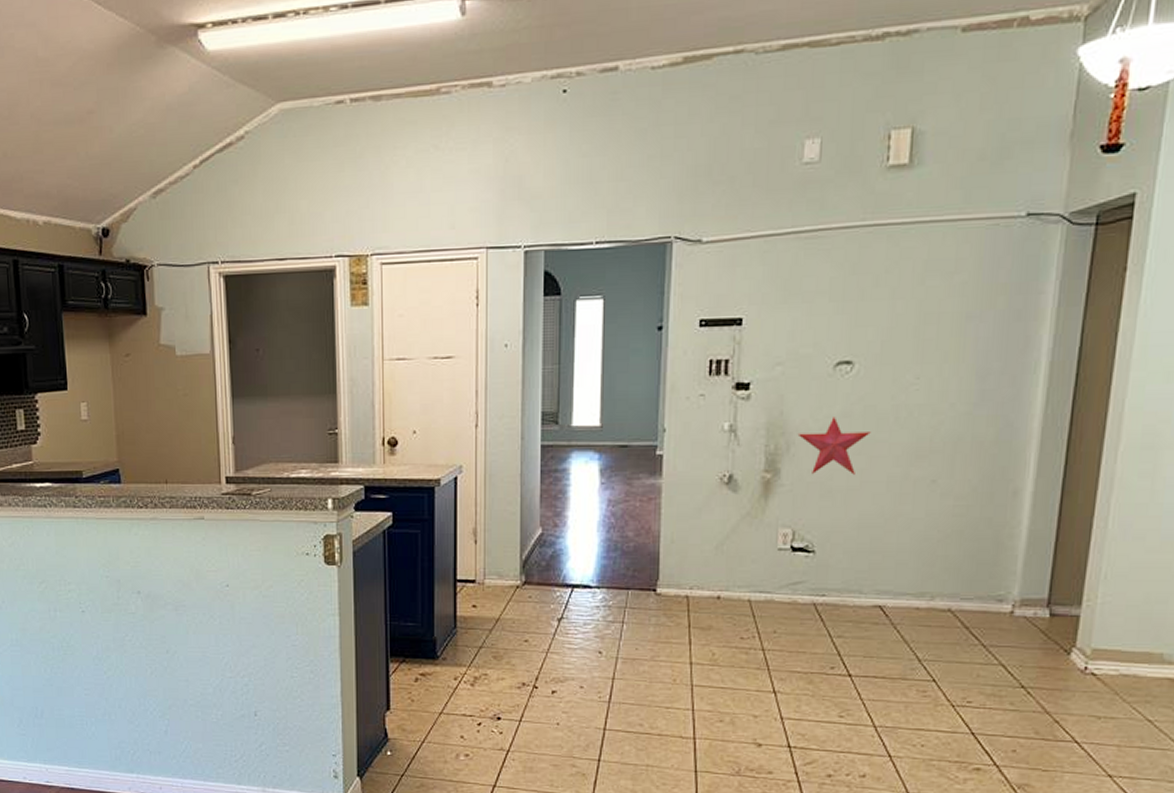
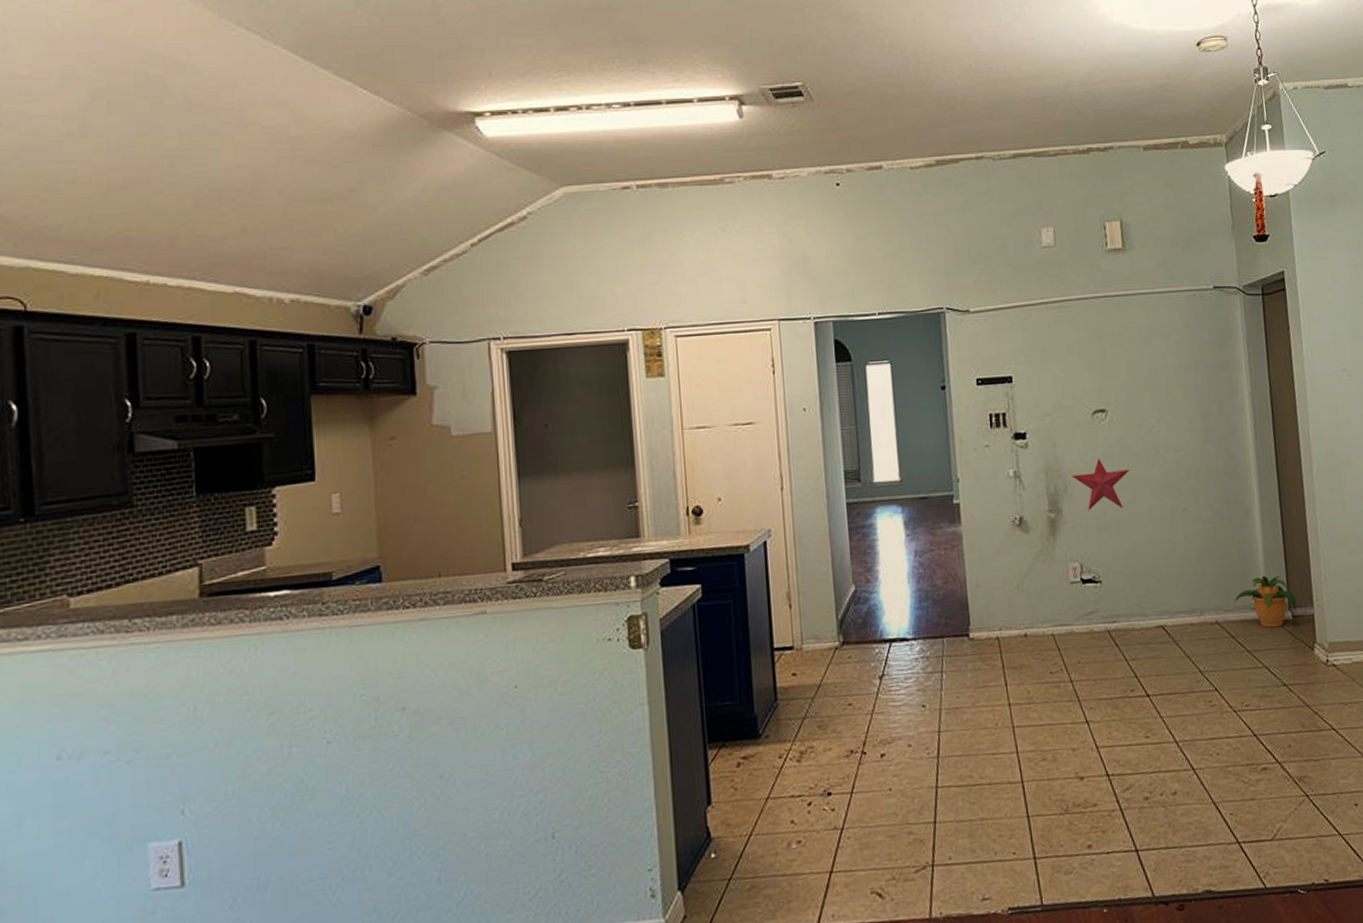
potted plant: none [978,565,1060,624] -> present [1235,575,1297,628]

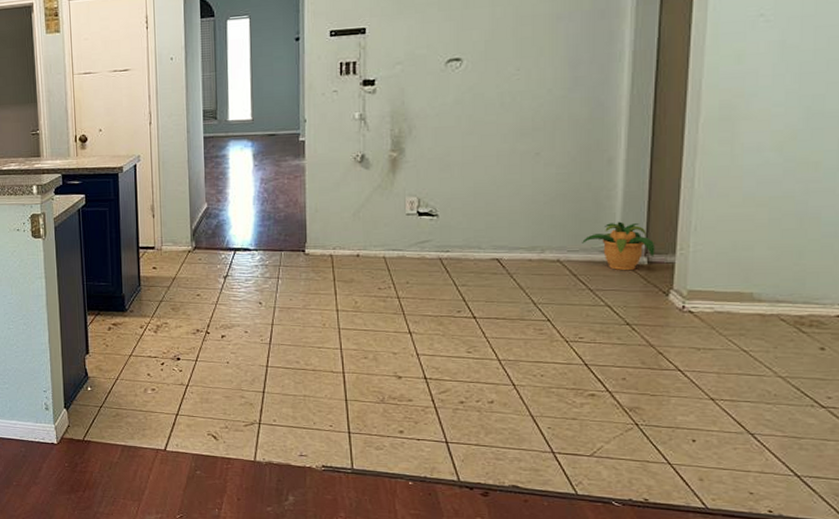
decorative star: present [1071,458,1130,512] -> none [417,104,480,153]

